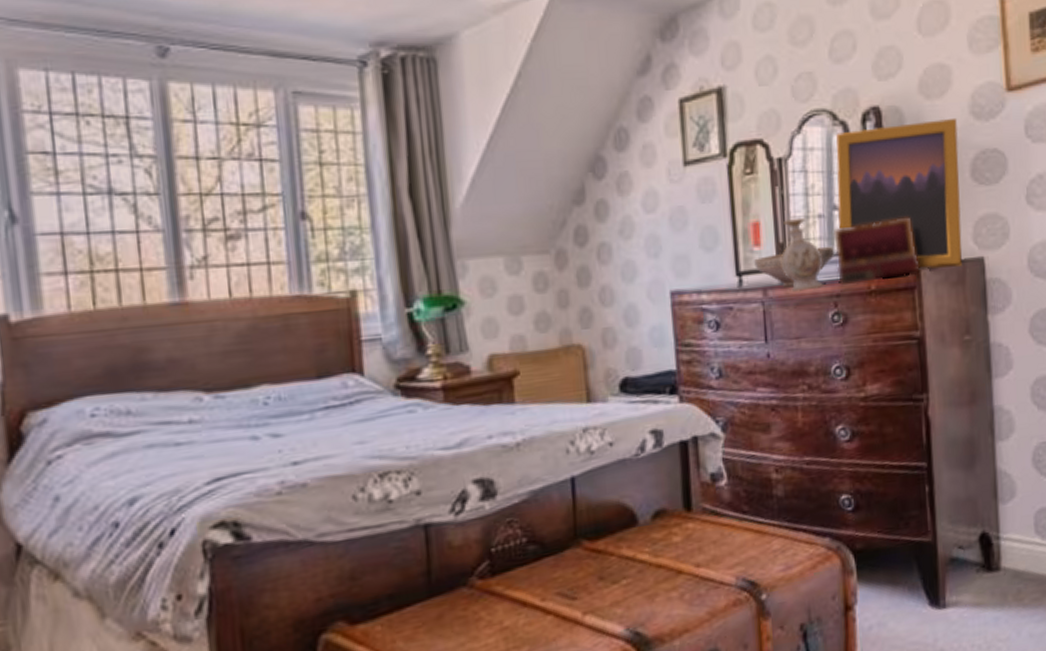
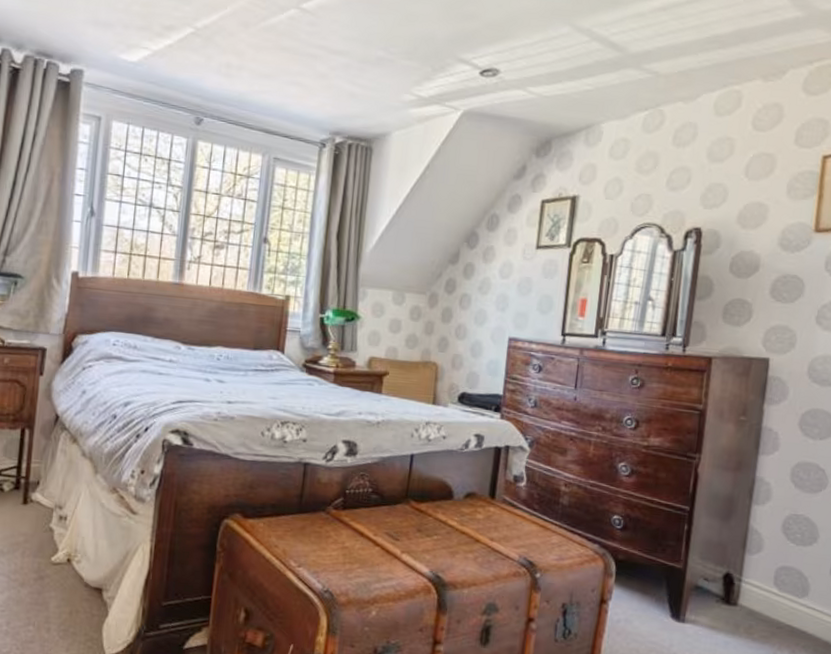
decorative bowl: present [754,245,837,287] -> none [577,325,645,351]
perfume bottle: present [780,218,825,293] -> none [598,301,633,358]
wooden box: present [833,217,920,285] -> none [642,314,712,362]
picture frame: present [836,117,963,270] -> none [648,243,766,363]

